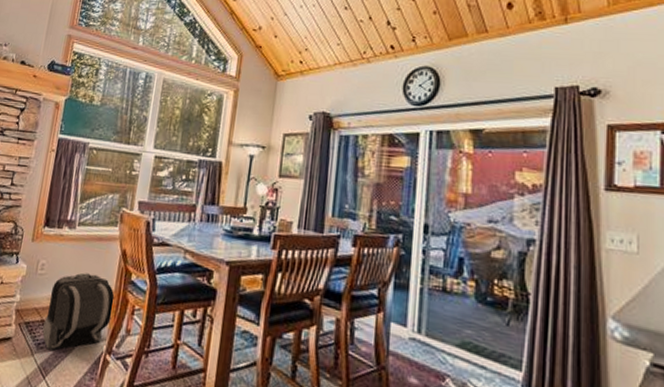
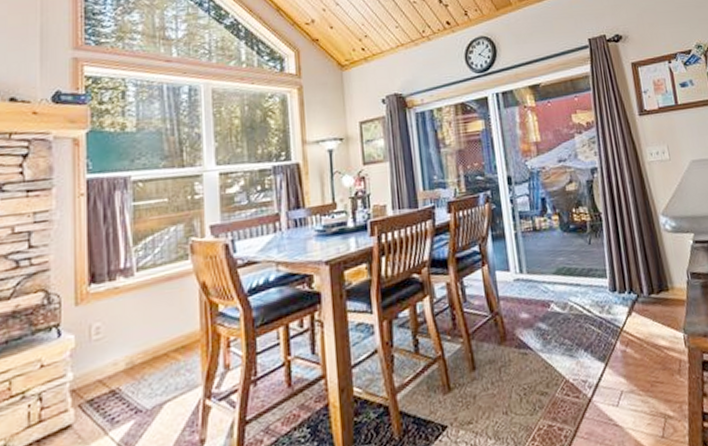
backpack: present [42,273,115,352] -> none [114,318,203,422]

